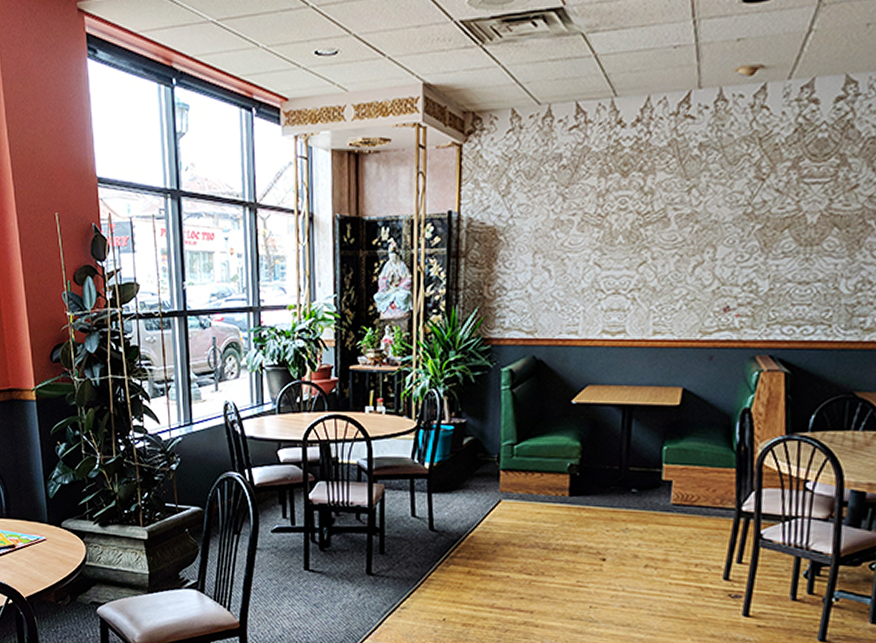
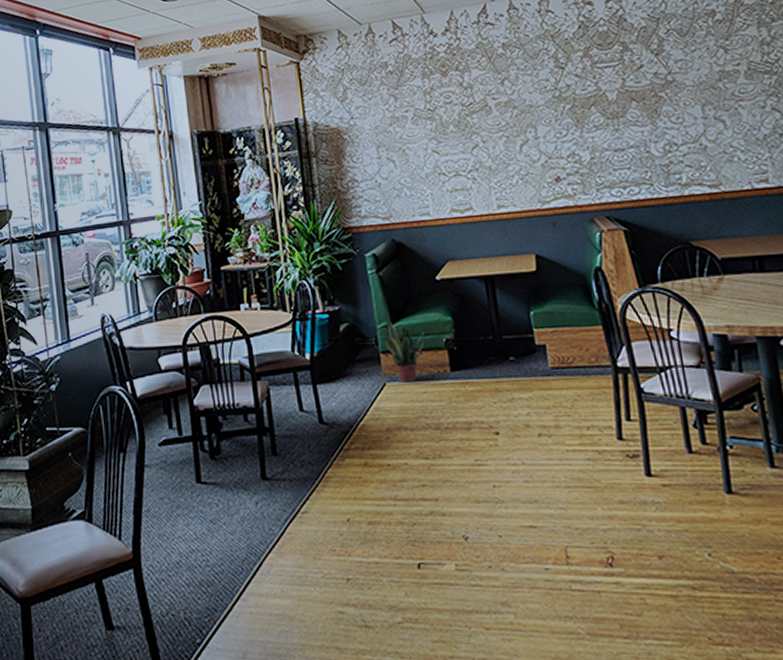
potted plant: none [507,438,550,502] -> present [385,320,425,383]

